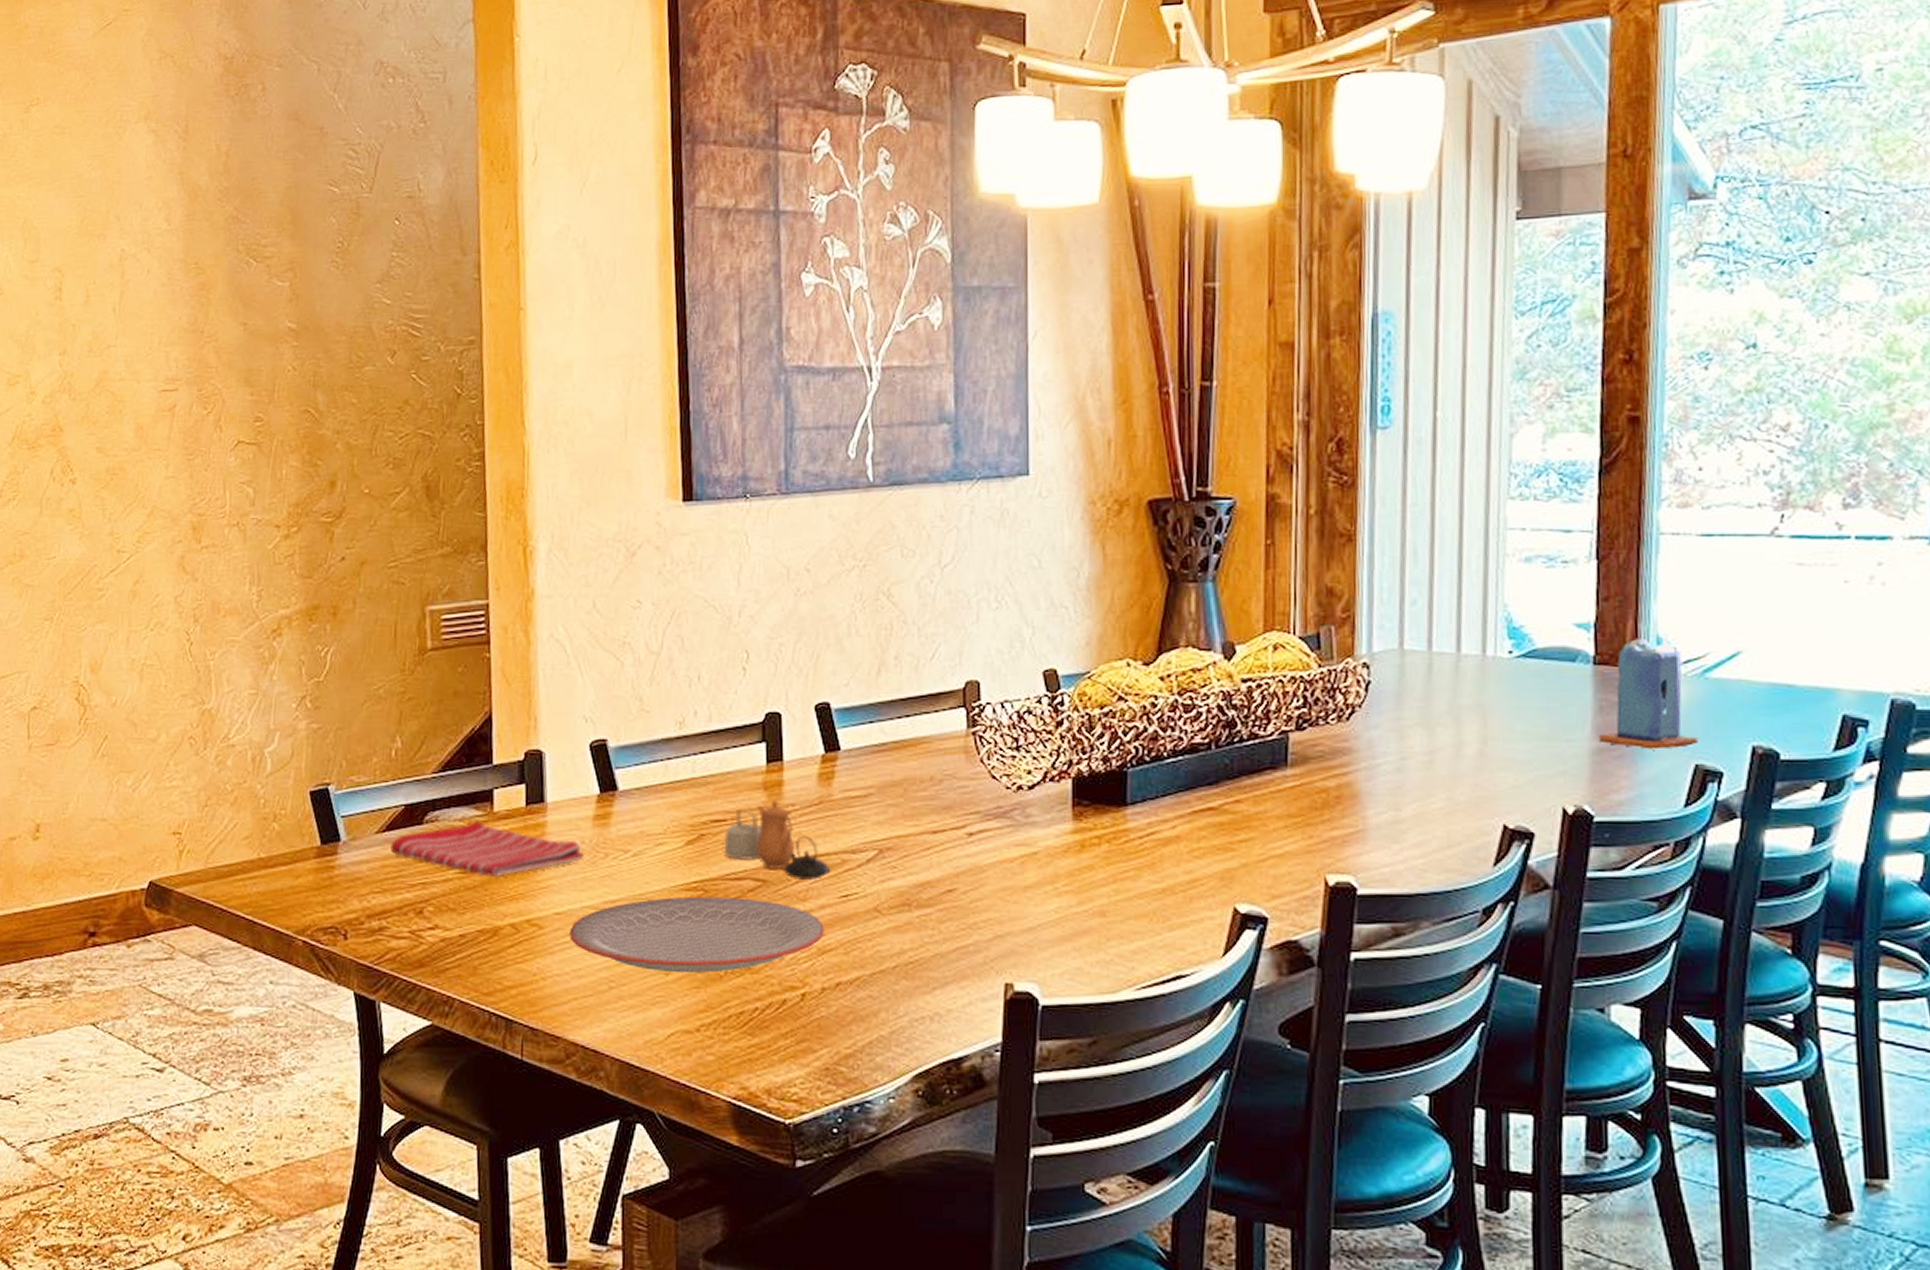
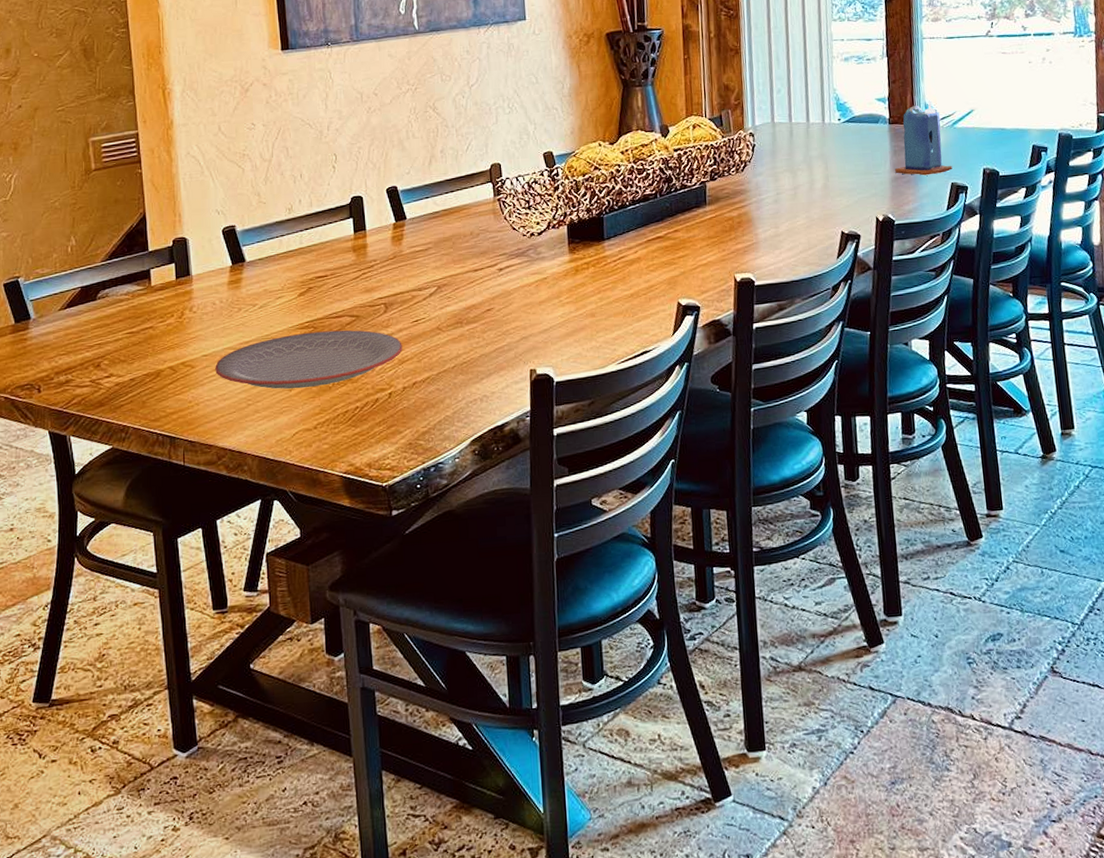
dish towel: present [391,820,584,877] -> none [72,293,223,334]
teapot: present [725,800,831,880] -> none [327,258,405,313]

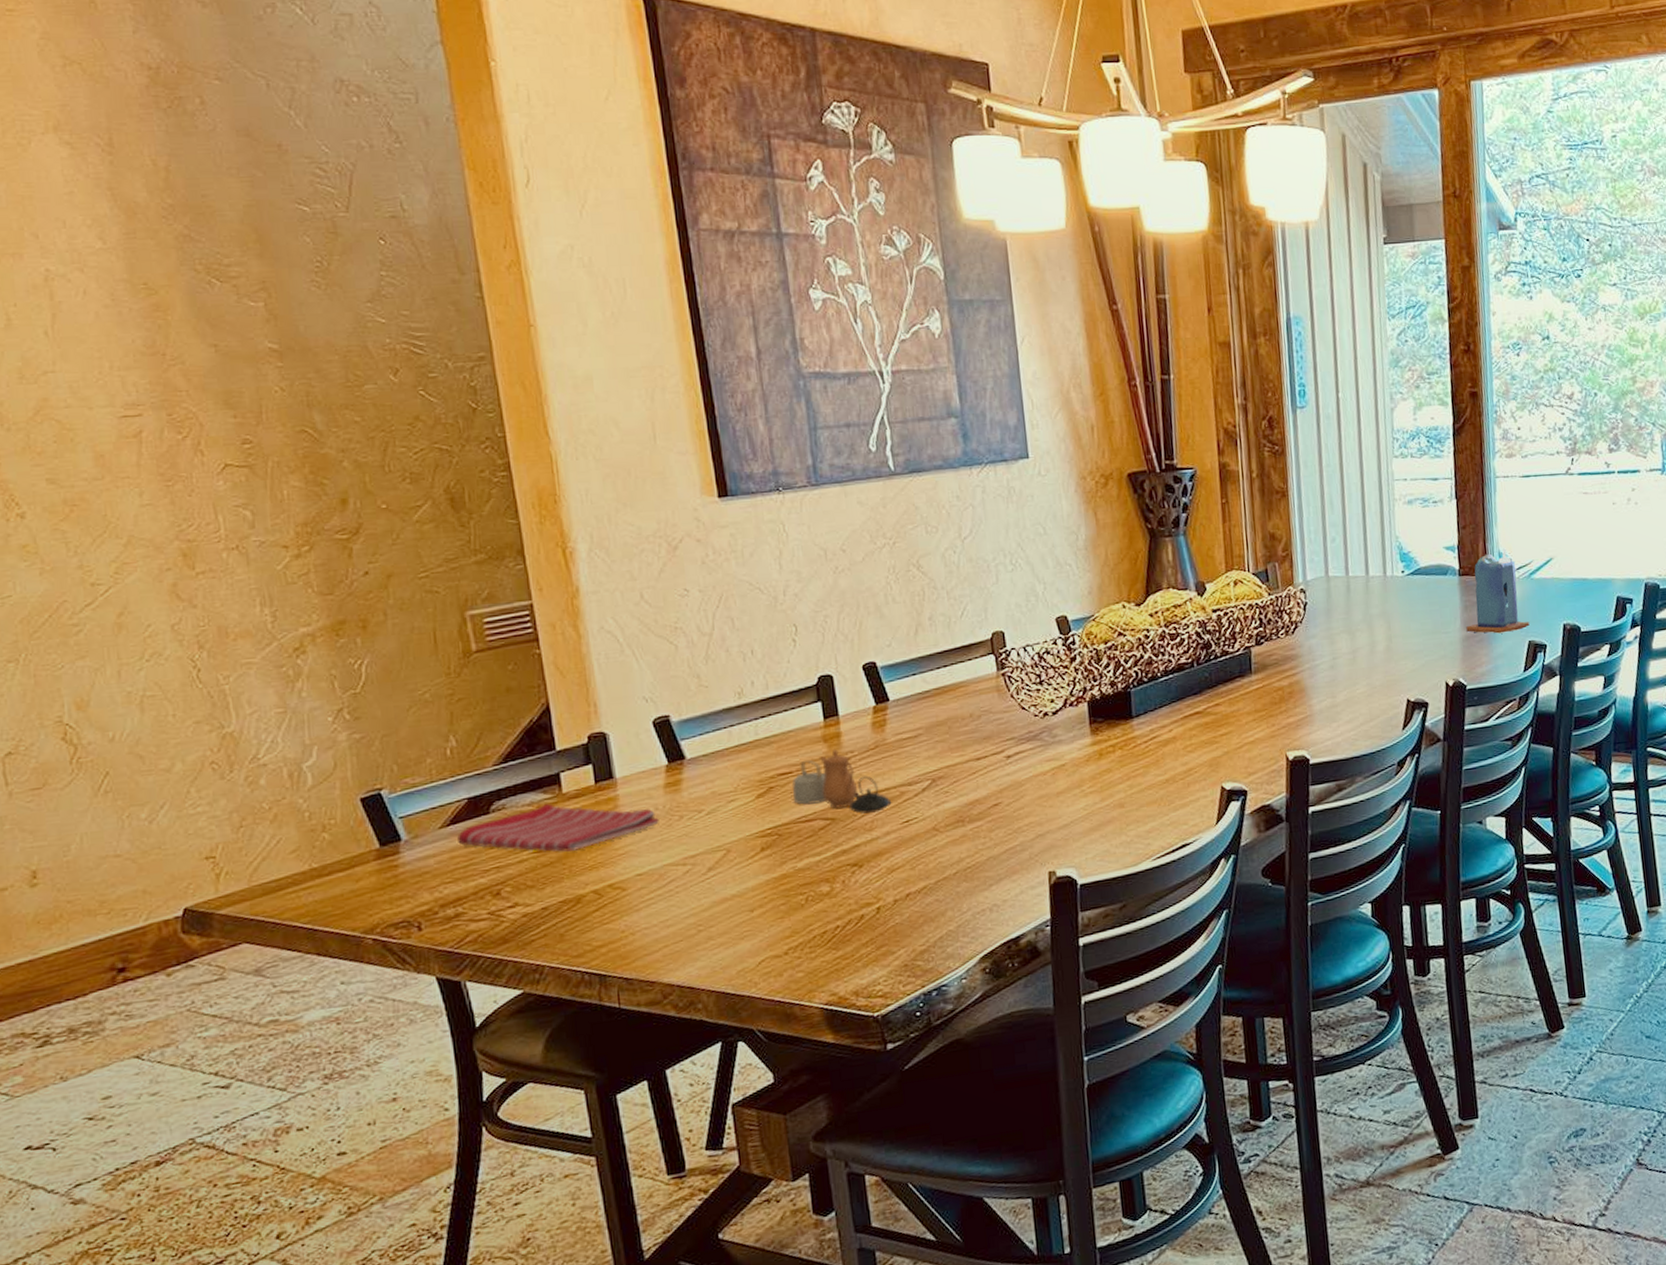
dish towel: none [72,293,223,334] -> present [457,803,659,852]
plate: present [215,330,403,389] -> none [653,835,891,911]
teapot: none [327,258,405,313] -> present [792,749,892,814]

